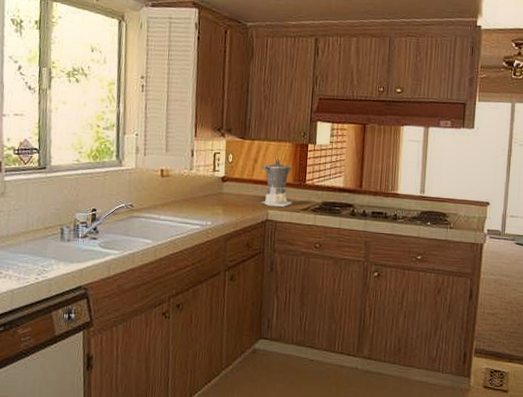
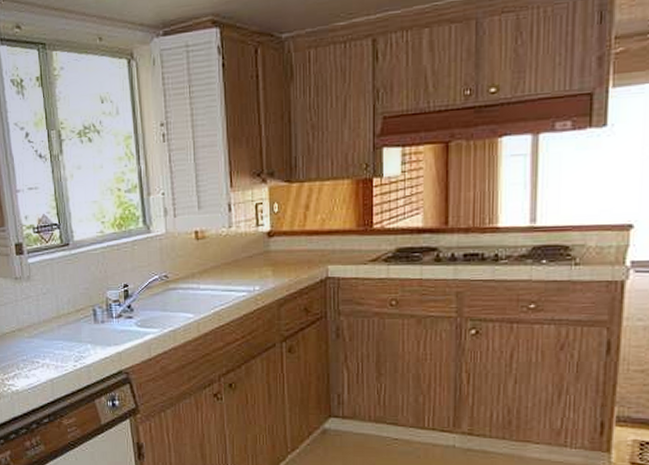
coffee maker: present [262,159,292,207] -> none [317,202,357,261]

